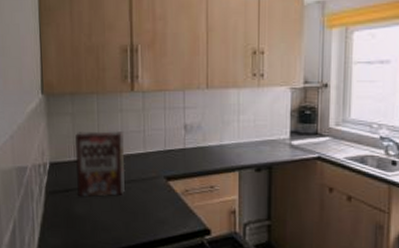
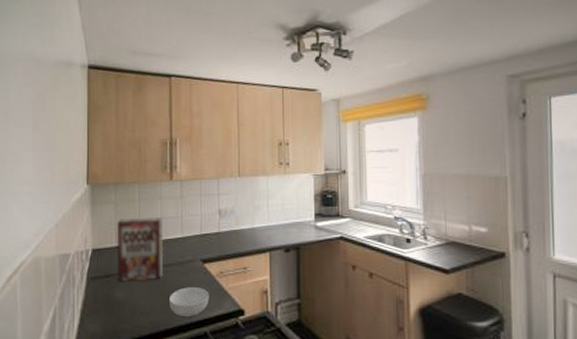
cereal bowl: none [132,204,174,234] -> present [170,287,209,316]

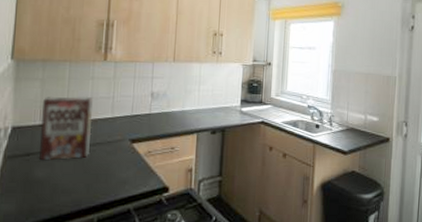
cereal bowl: present [170,287,209,316] -> none [94,166,136,194]

